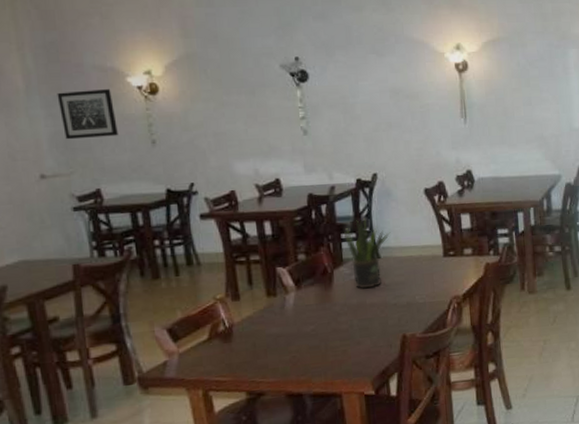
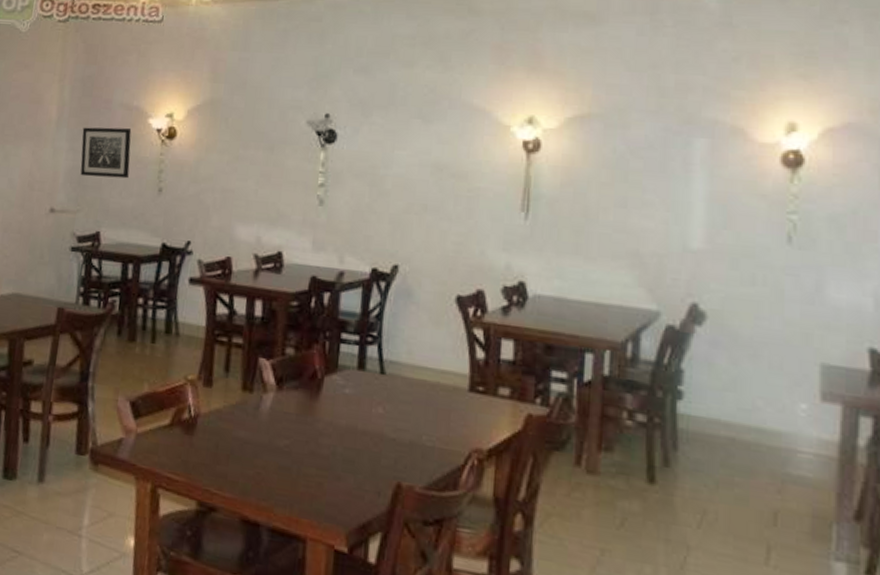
potted plant: present [343,218,391,289] -> none [344,319,404,411]

